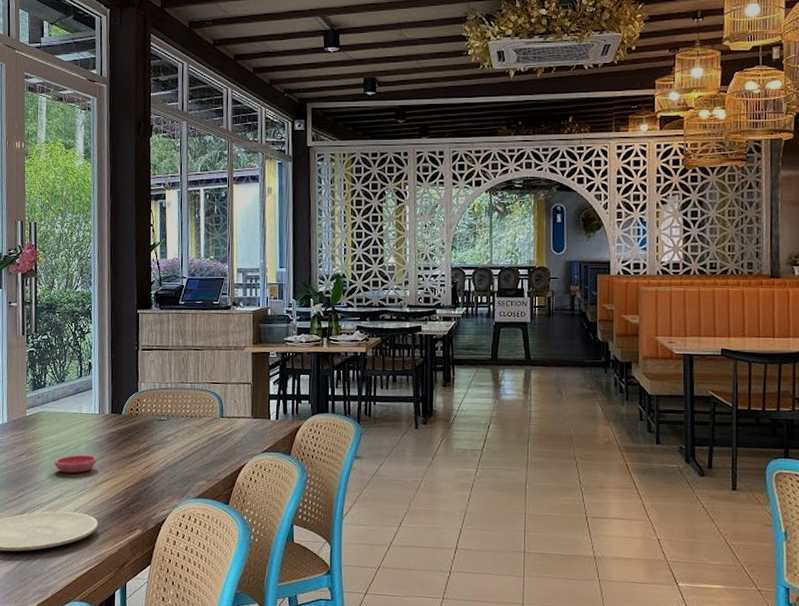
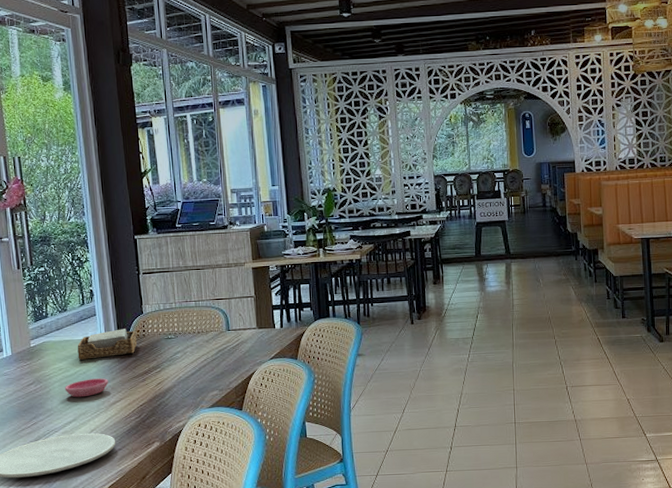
napkin holder: none [70,405,130,434] -> present [77,329,138,360]

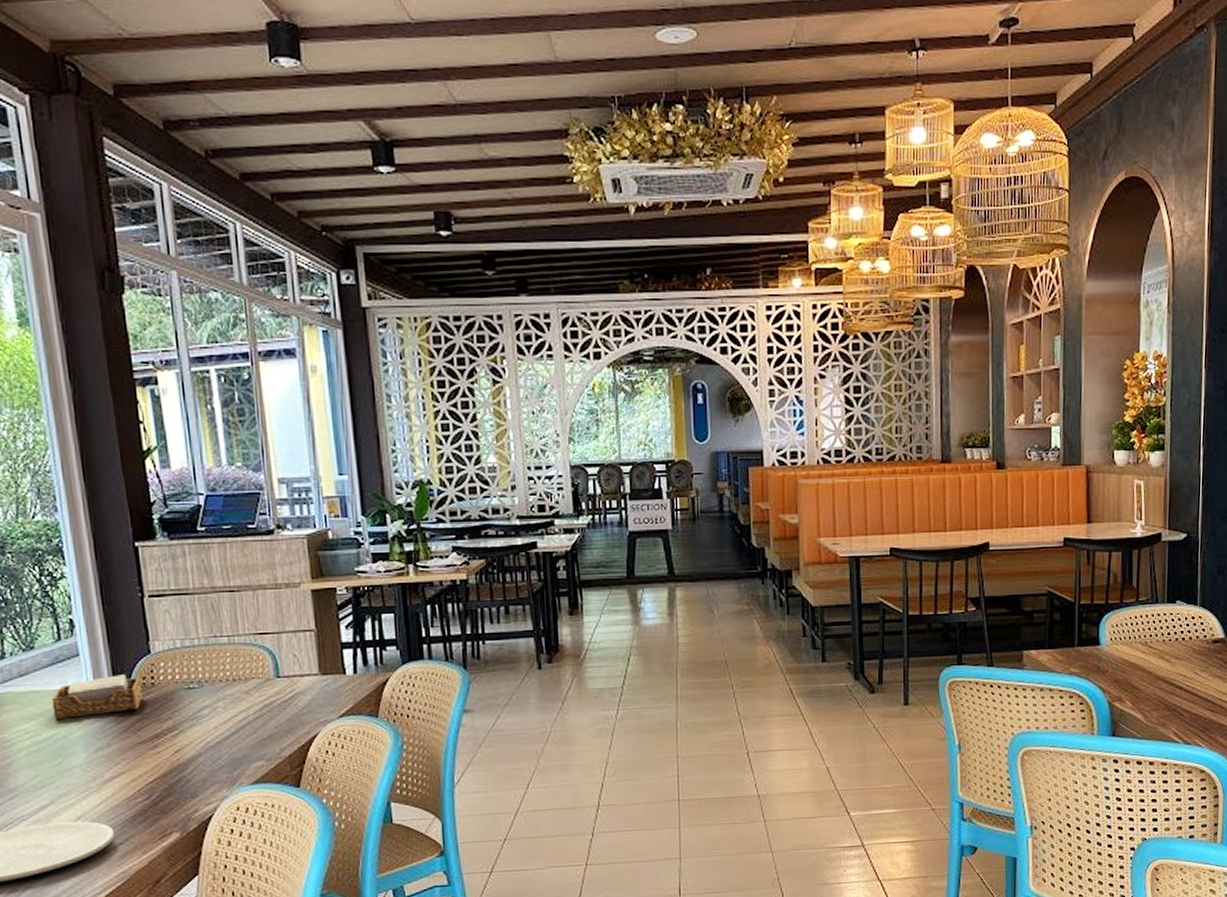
saucer: present [65,378,109,398] -> none [35,744,101,772]

